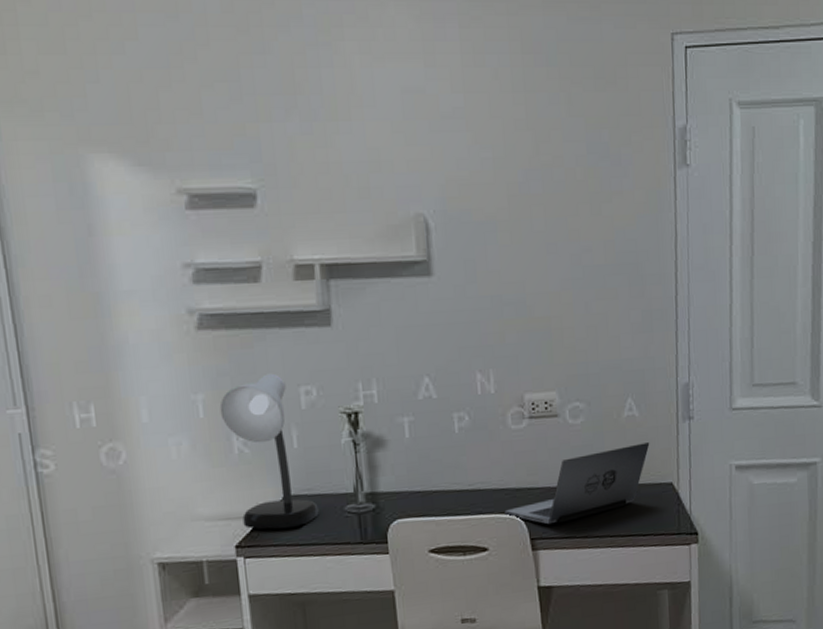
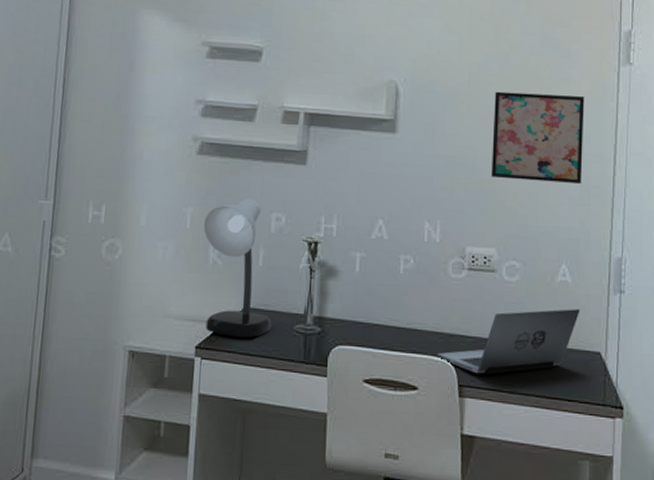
wall art: none [540,209,643,314] -> present [491,91,585,185]

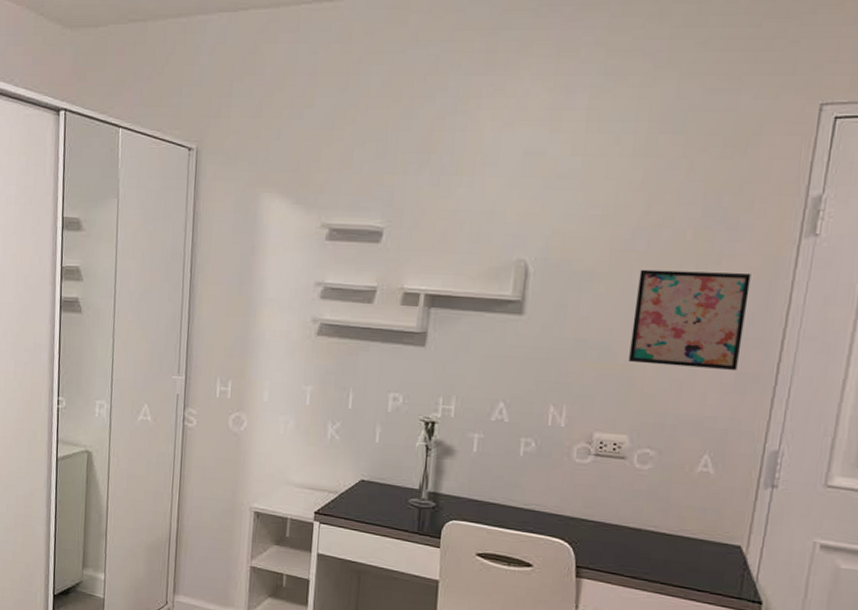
desk lamp: present [203,198,272,338] -> none [322,378,387,508]
laptop: present [437,309,580,375] -> none [554,499,722,559]

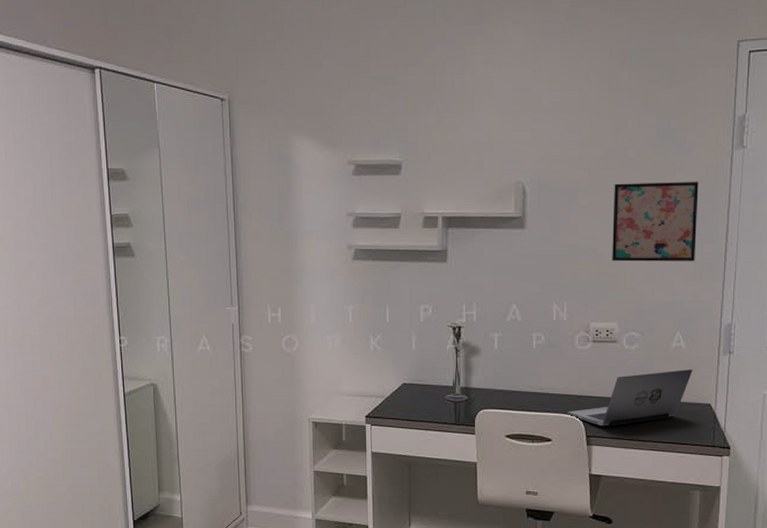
laptop: none [554,499,722,559] -> present [567,369,693,426]

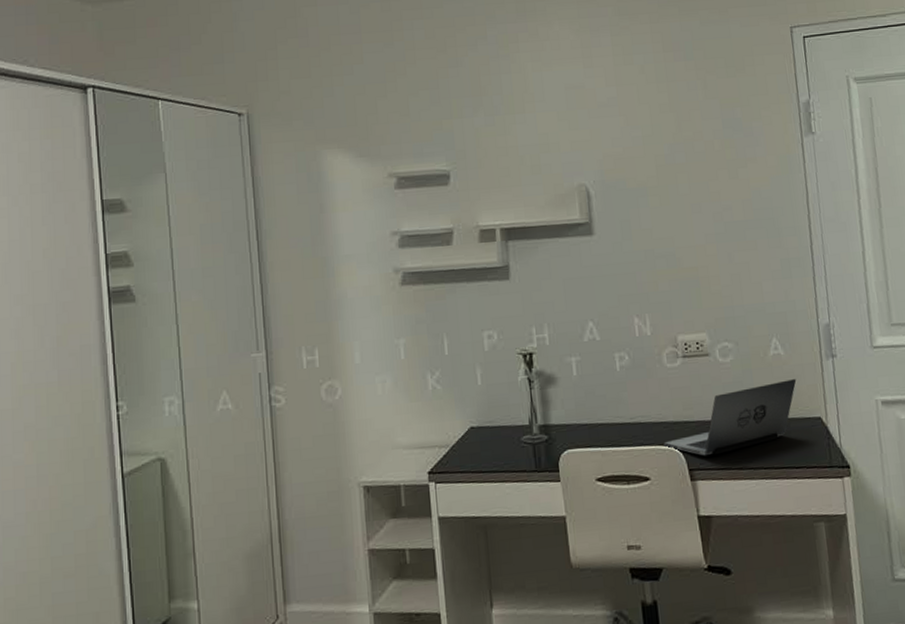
wall art: present [612,182,699,262] -> none [684,172,781,264]

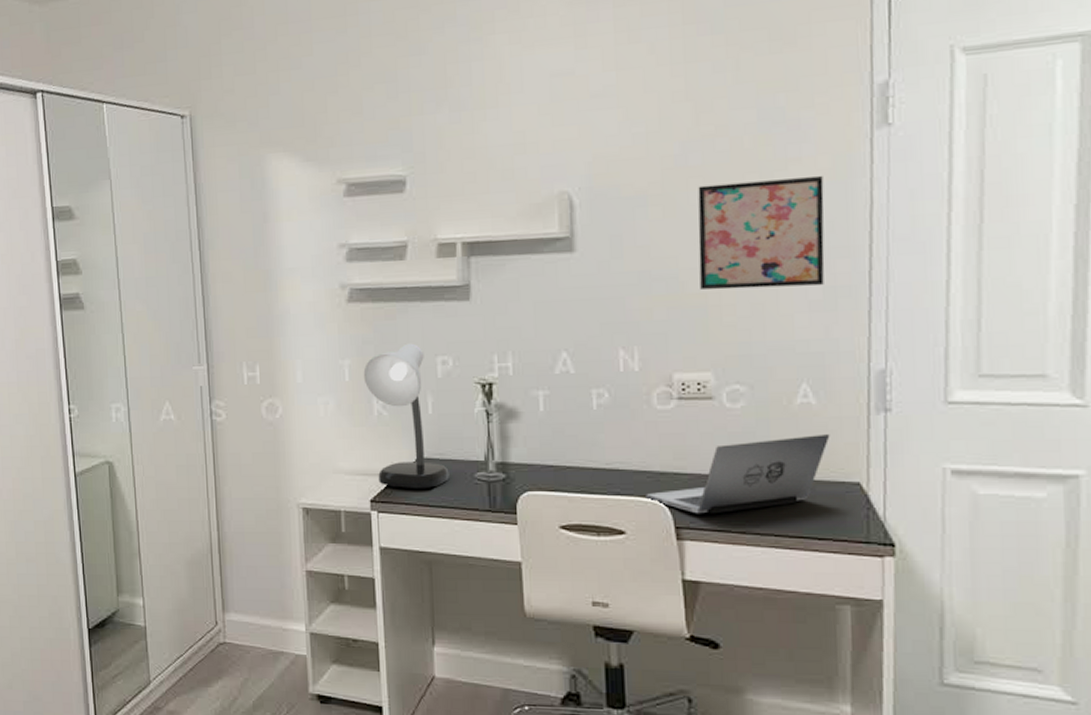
desk lamp: none [417,320,499,458] -> present [363,343,450,489]
wall art: none [684,172,781,264] -> present [698,176,825,290]

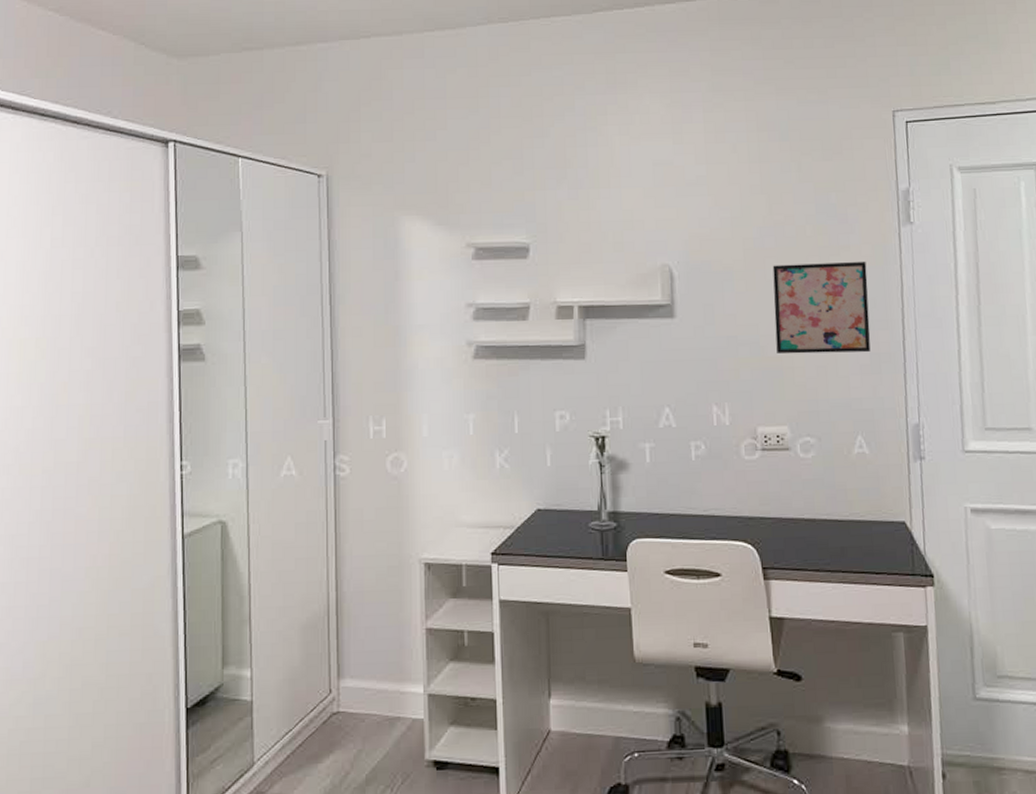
desk lamp: present [363,343,450,489] -> none [487,398,566,540]
laptop: present [646,434,830,514] -> none [737,480,881,555]

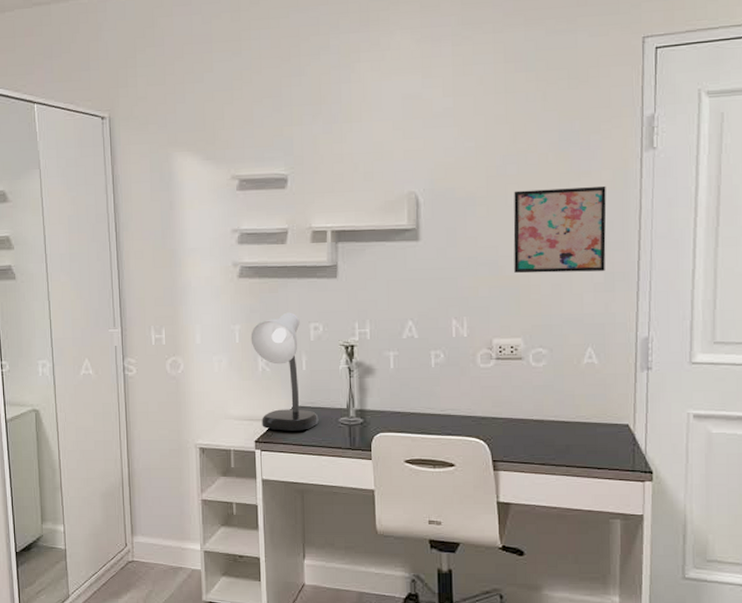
desk lamp: none [487,398,566,540] -> present [250,312,319,432]

